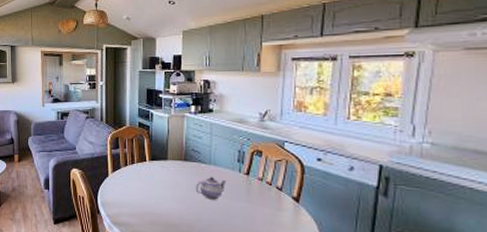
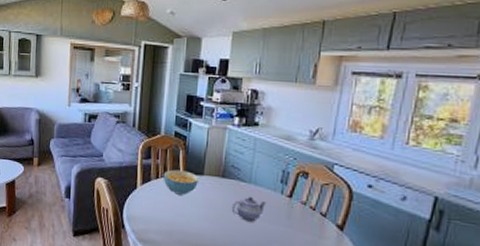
cereal bowl: none [131,157,163,180] -> present [163,169,198,195]

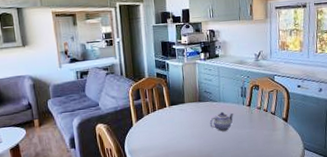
cereal bowl: present [163,169,198,195] -> none [153,102,182,123]

